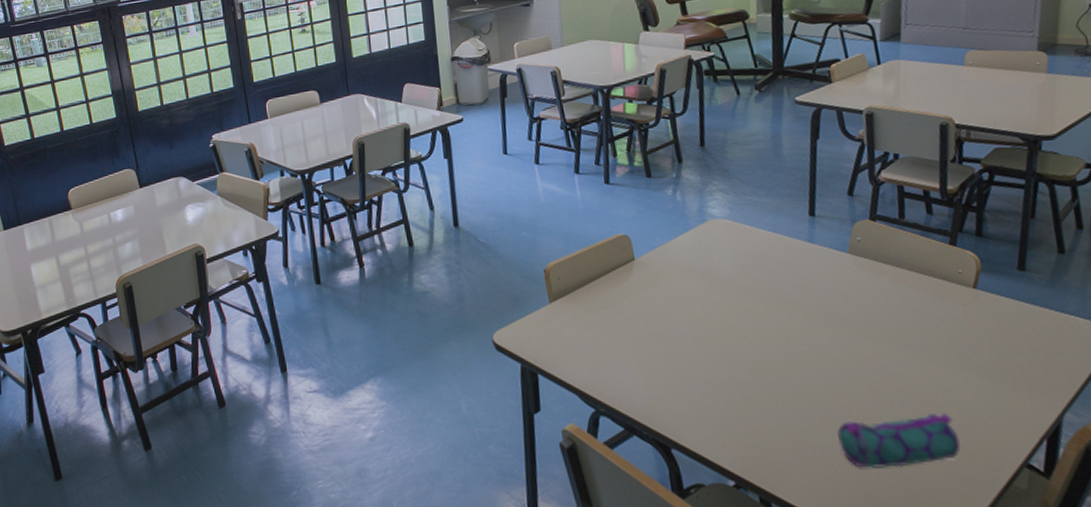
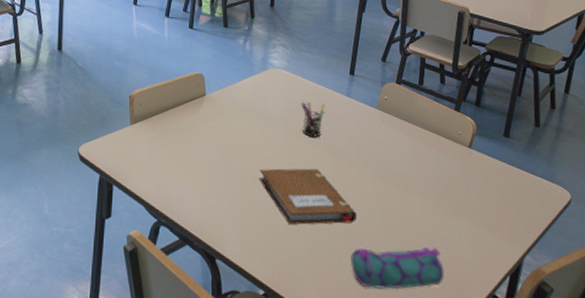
notebook: none [711,332,840,401] -> present [259,168,357,225]
pen holder: none [752,253,784,296] -> present [301,101,325,138]

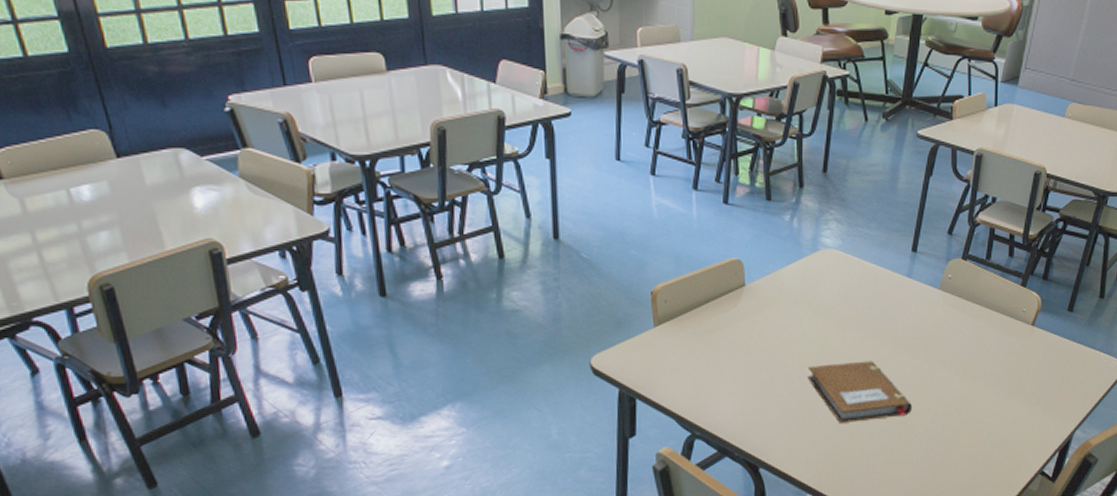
pen holder: present [301,101,325,138] -> none [856,285,883,326]
pencil case: present [351,247,444,290] -> none [904,432,997,479]

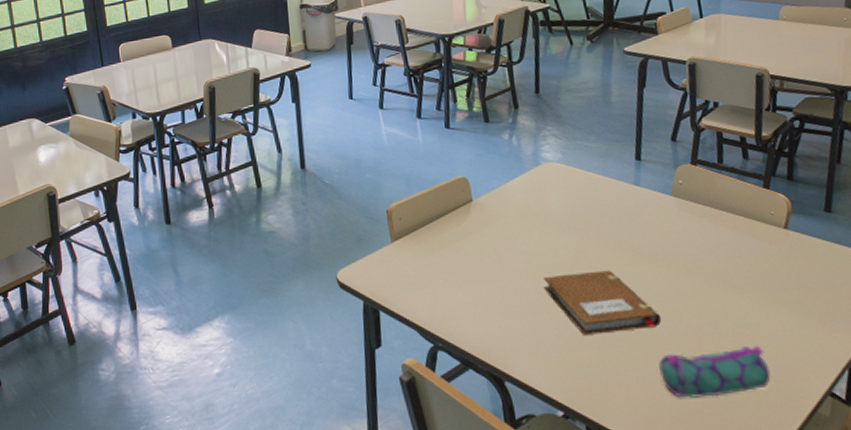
pencil case: none [904,432,997,479] -> present [659,346,771,398]

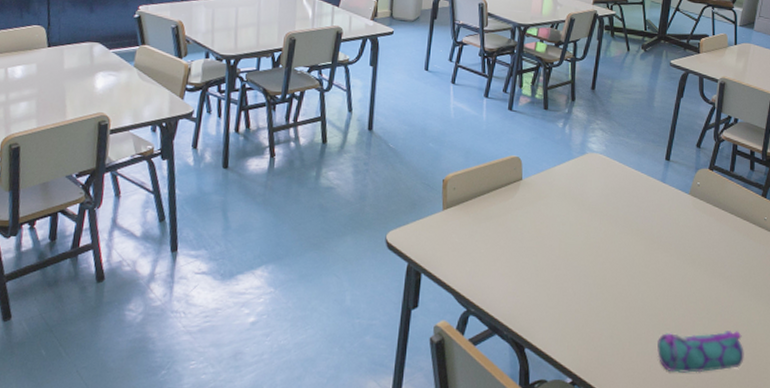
notebook: present [543,270,662,335] -> none [572,254,666,311]

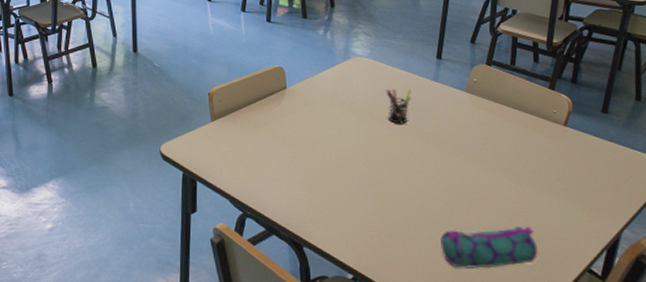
pen holder: none [617,187,640,223] -> present [386,88,411,124]

